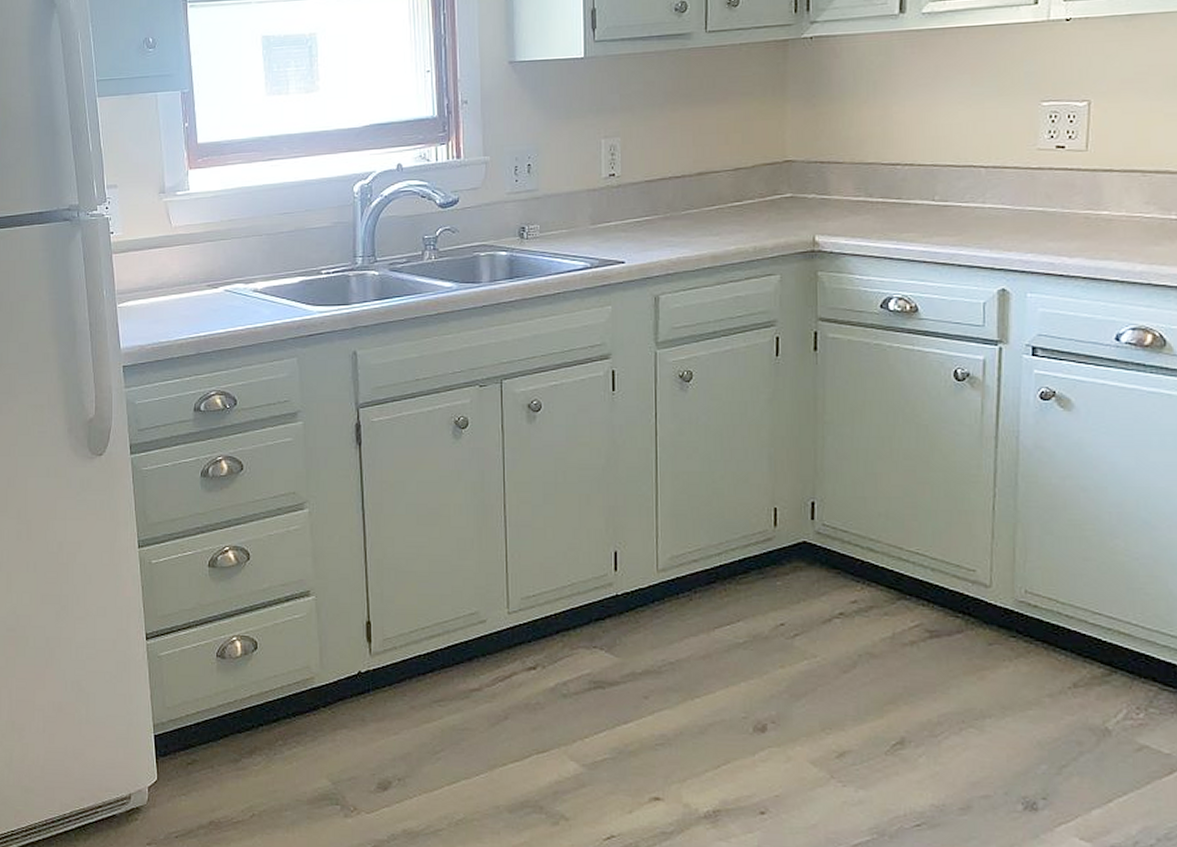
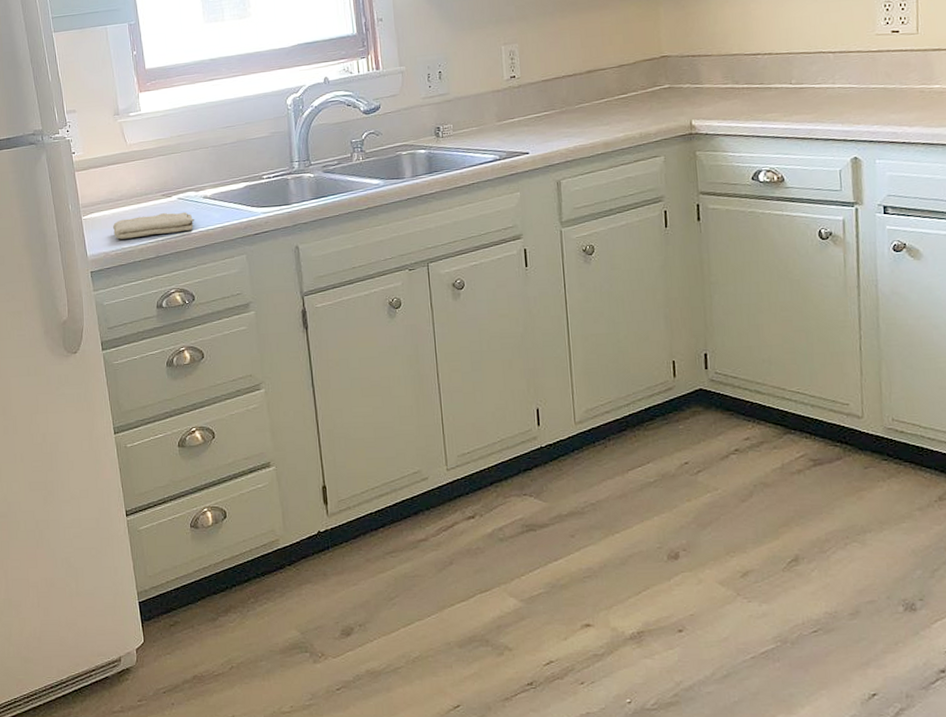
washcloth: none [151,305,243,332] -> present [113,211,195,240]

